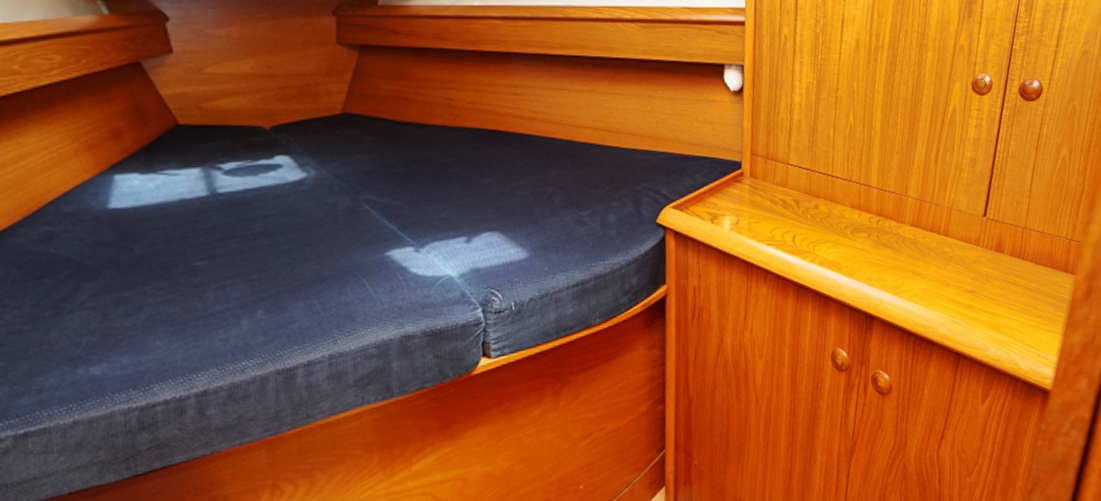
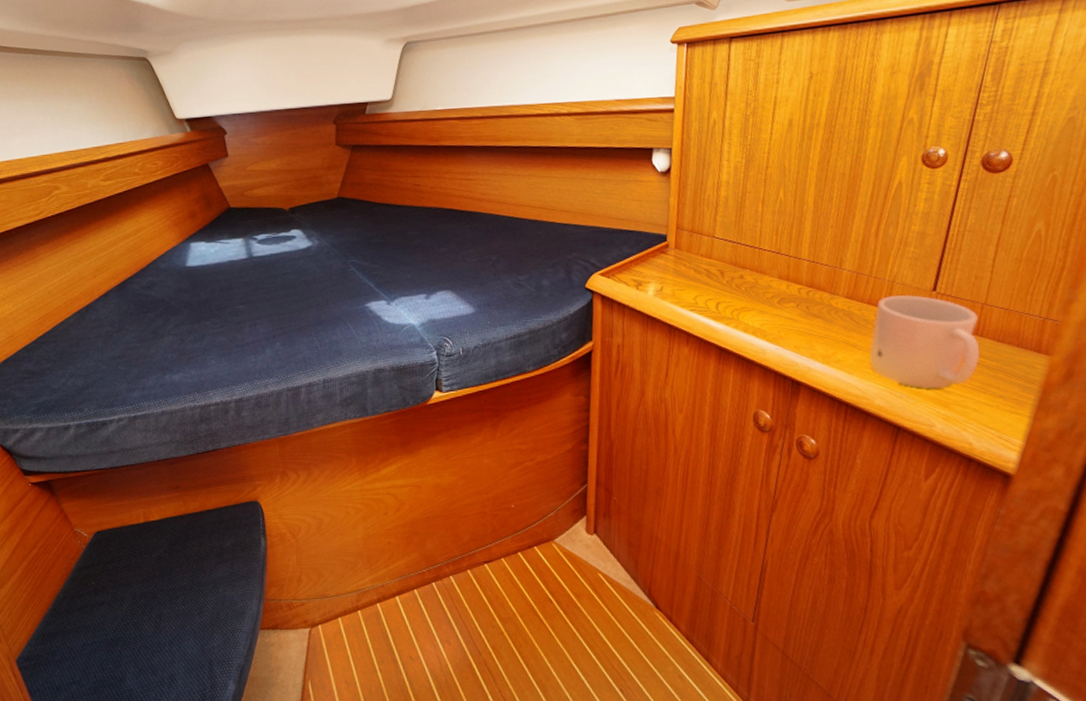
mug: none [932,220,1022,314] -> present [869,294,980,389]

